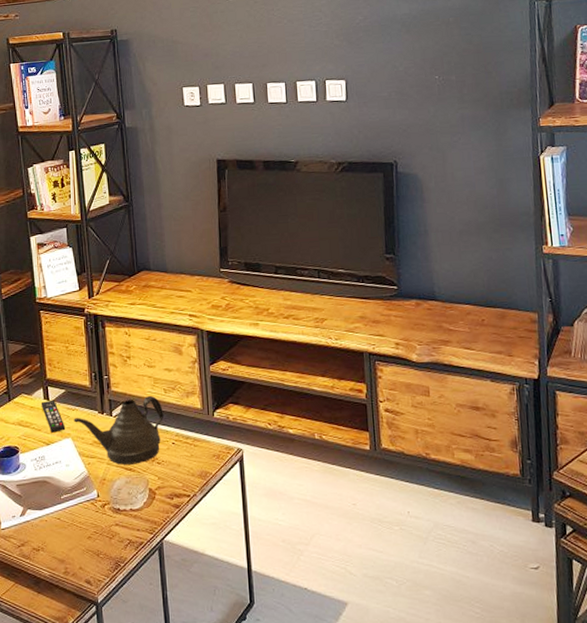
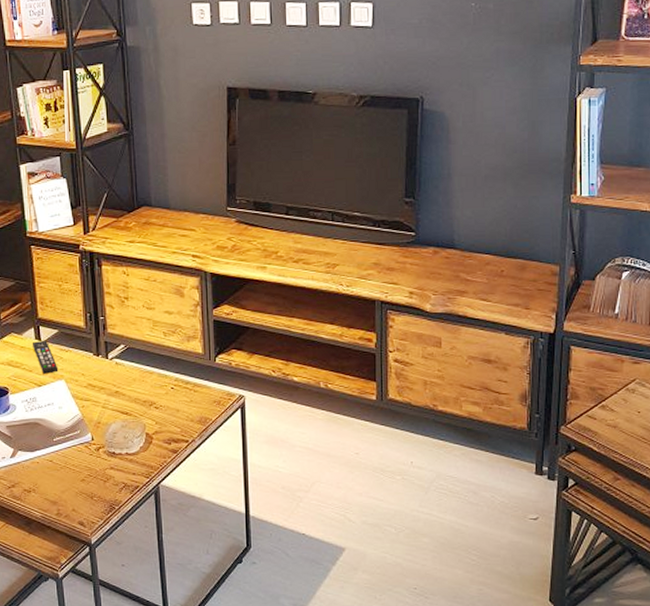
teapot: present [73,395,163,465] -> none [67,338,162,409]

